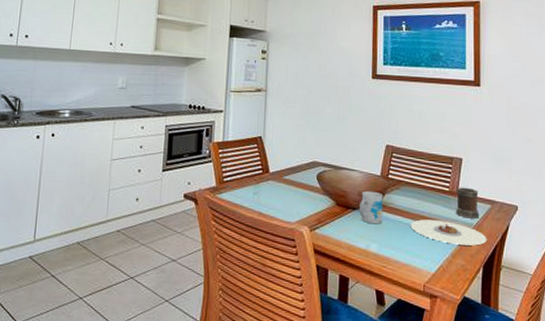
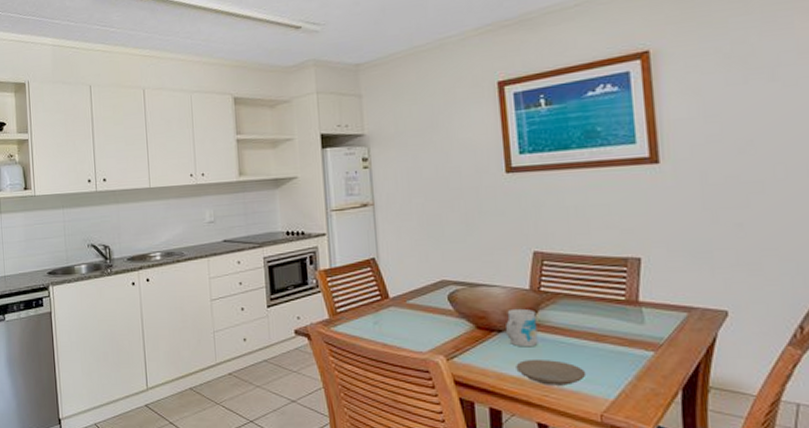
plate: none [364,234,416,259] -> present [516,358,587,386]
plate: present [410,219,487,246] -> none [575,337,686,365]
mug: present [456,187,480,219] -> none [636,293,672,331]

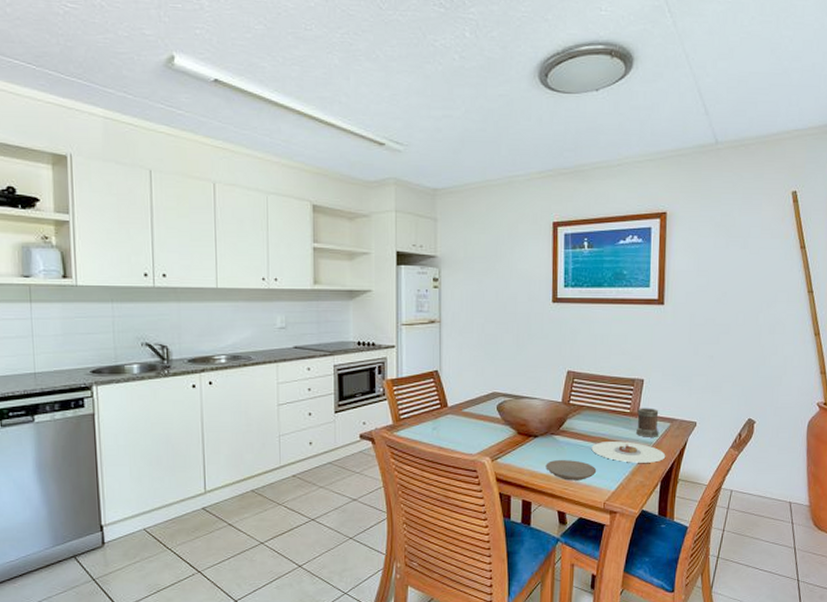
mug: present [506,308,538,348] -> none [541,417,565,450]
plate: none [575,337,686,365] -> present [591,441,666,463]
mug: none [636,293,672,331] -> present [636,408,659,437]

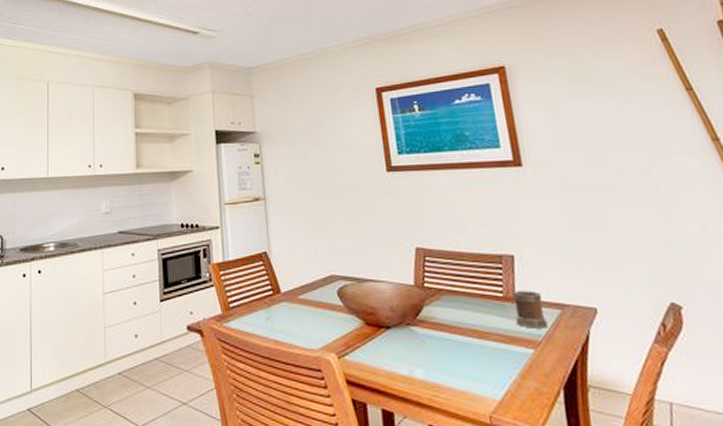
plate: present [545,459,597,481] -> none [405,356,473,385]
plate: present [591,441,666,463] -> none [460,334,564,363]

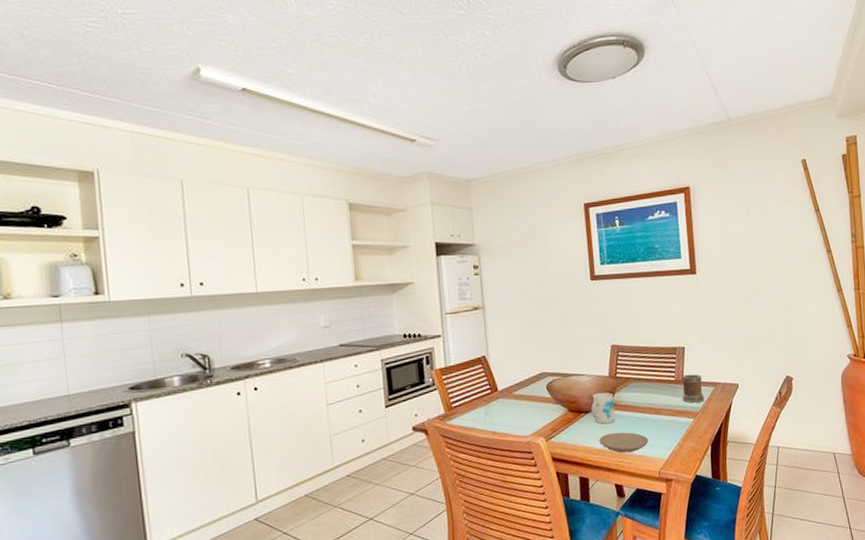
mug: none [394,304,425,345] -> present [591,392,615,424]
plate: none [405,356,473,385] -> present [599,432,649,453]

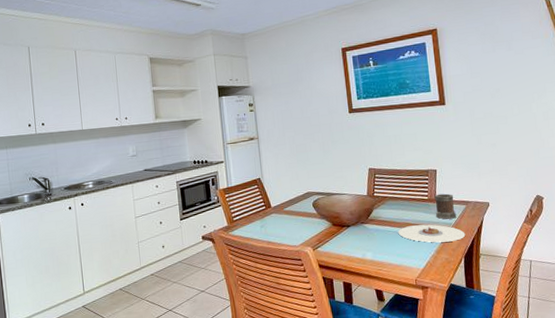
mug: present [591,392,615,424] -> none [352,209,374,237]
plate: present [599,432,649,453] -> none [360,244,406,262]
plate: none [641,408,713,430] -> present [398,224,466,243]

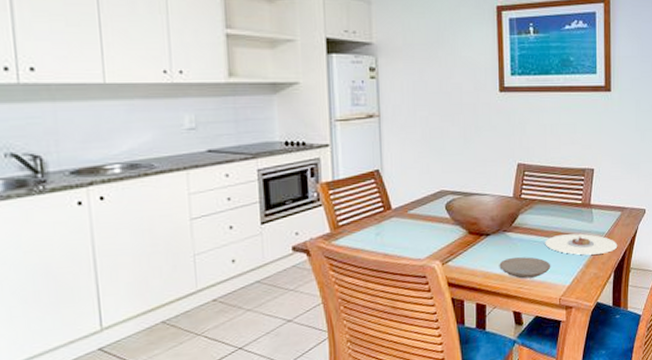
plate: none [360,244,406,262] -> present [499,257,551,279]
mug: present [434,193,457,219] -> none [589,197,611,228]

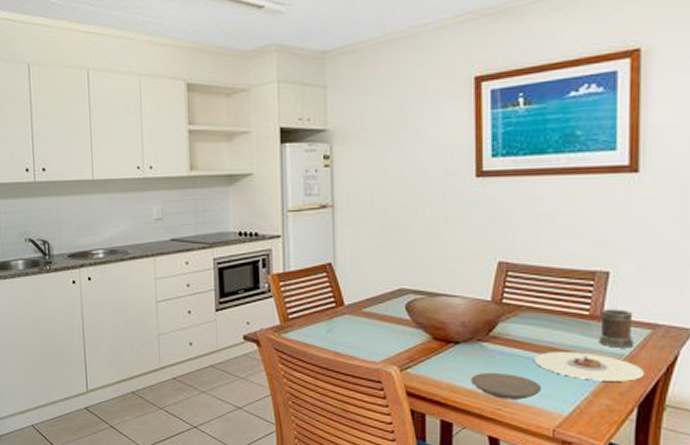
mug: none [589,197,611,228] -> present [599,309,634,348]

